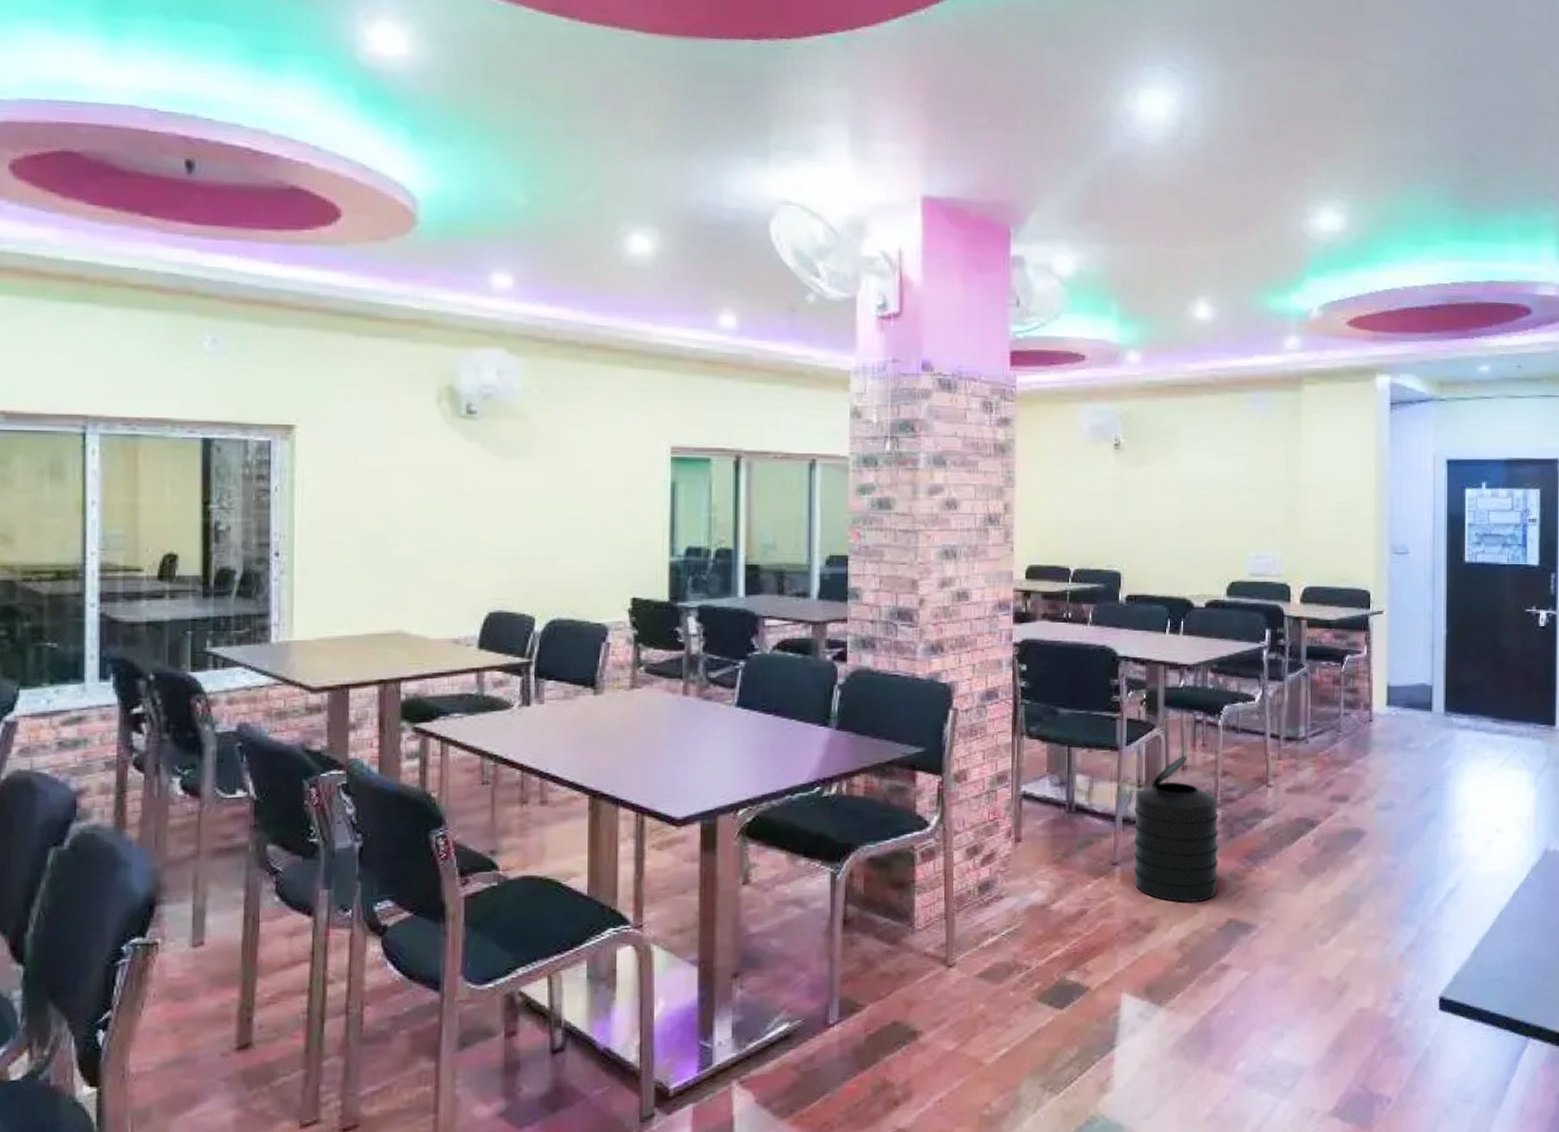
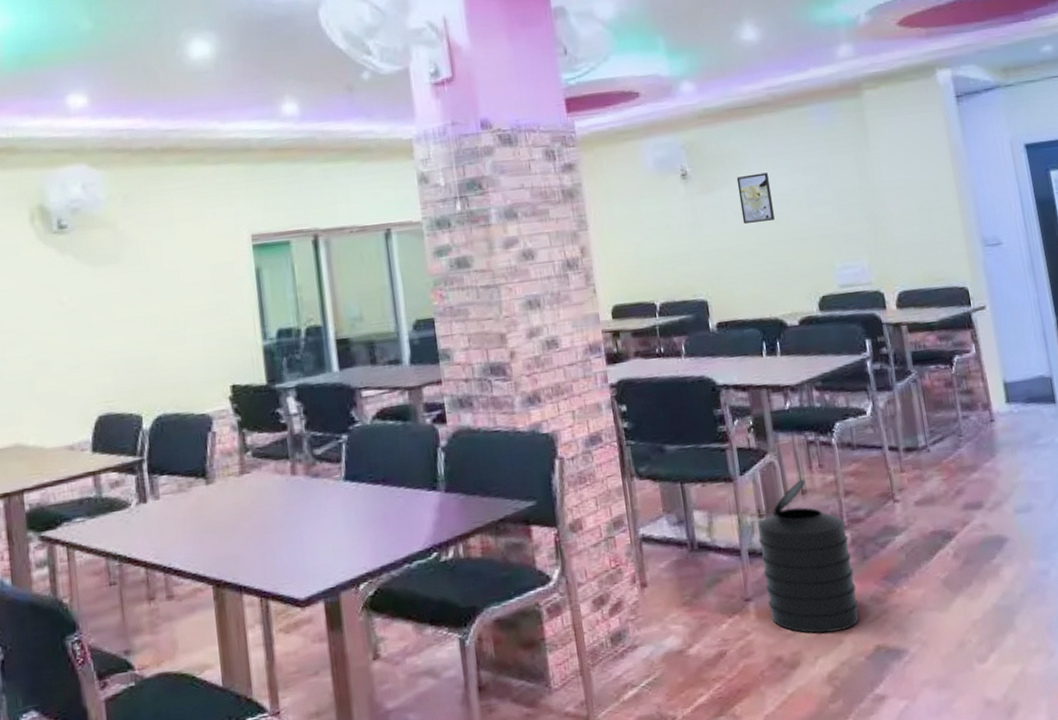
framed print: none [1167,453,1198,501] -> present [736,172,775,224]

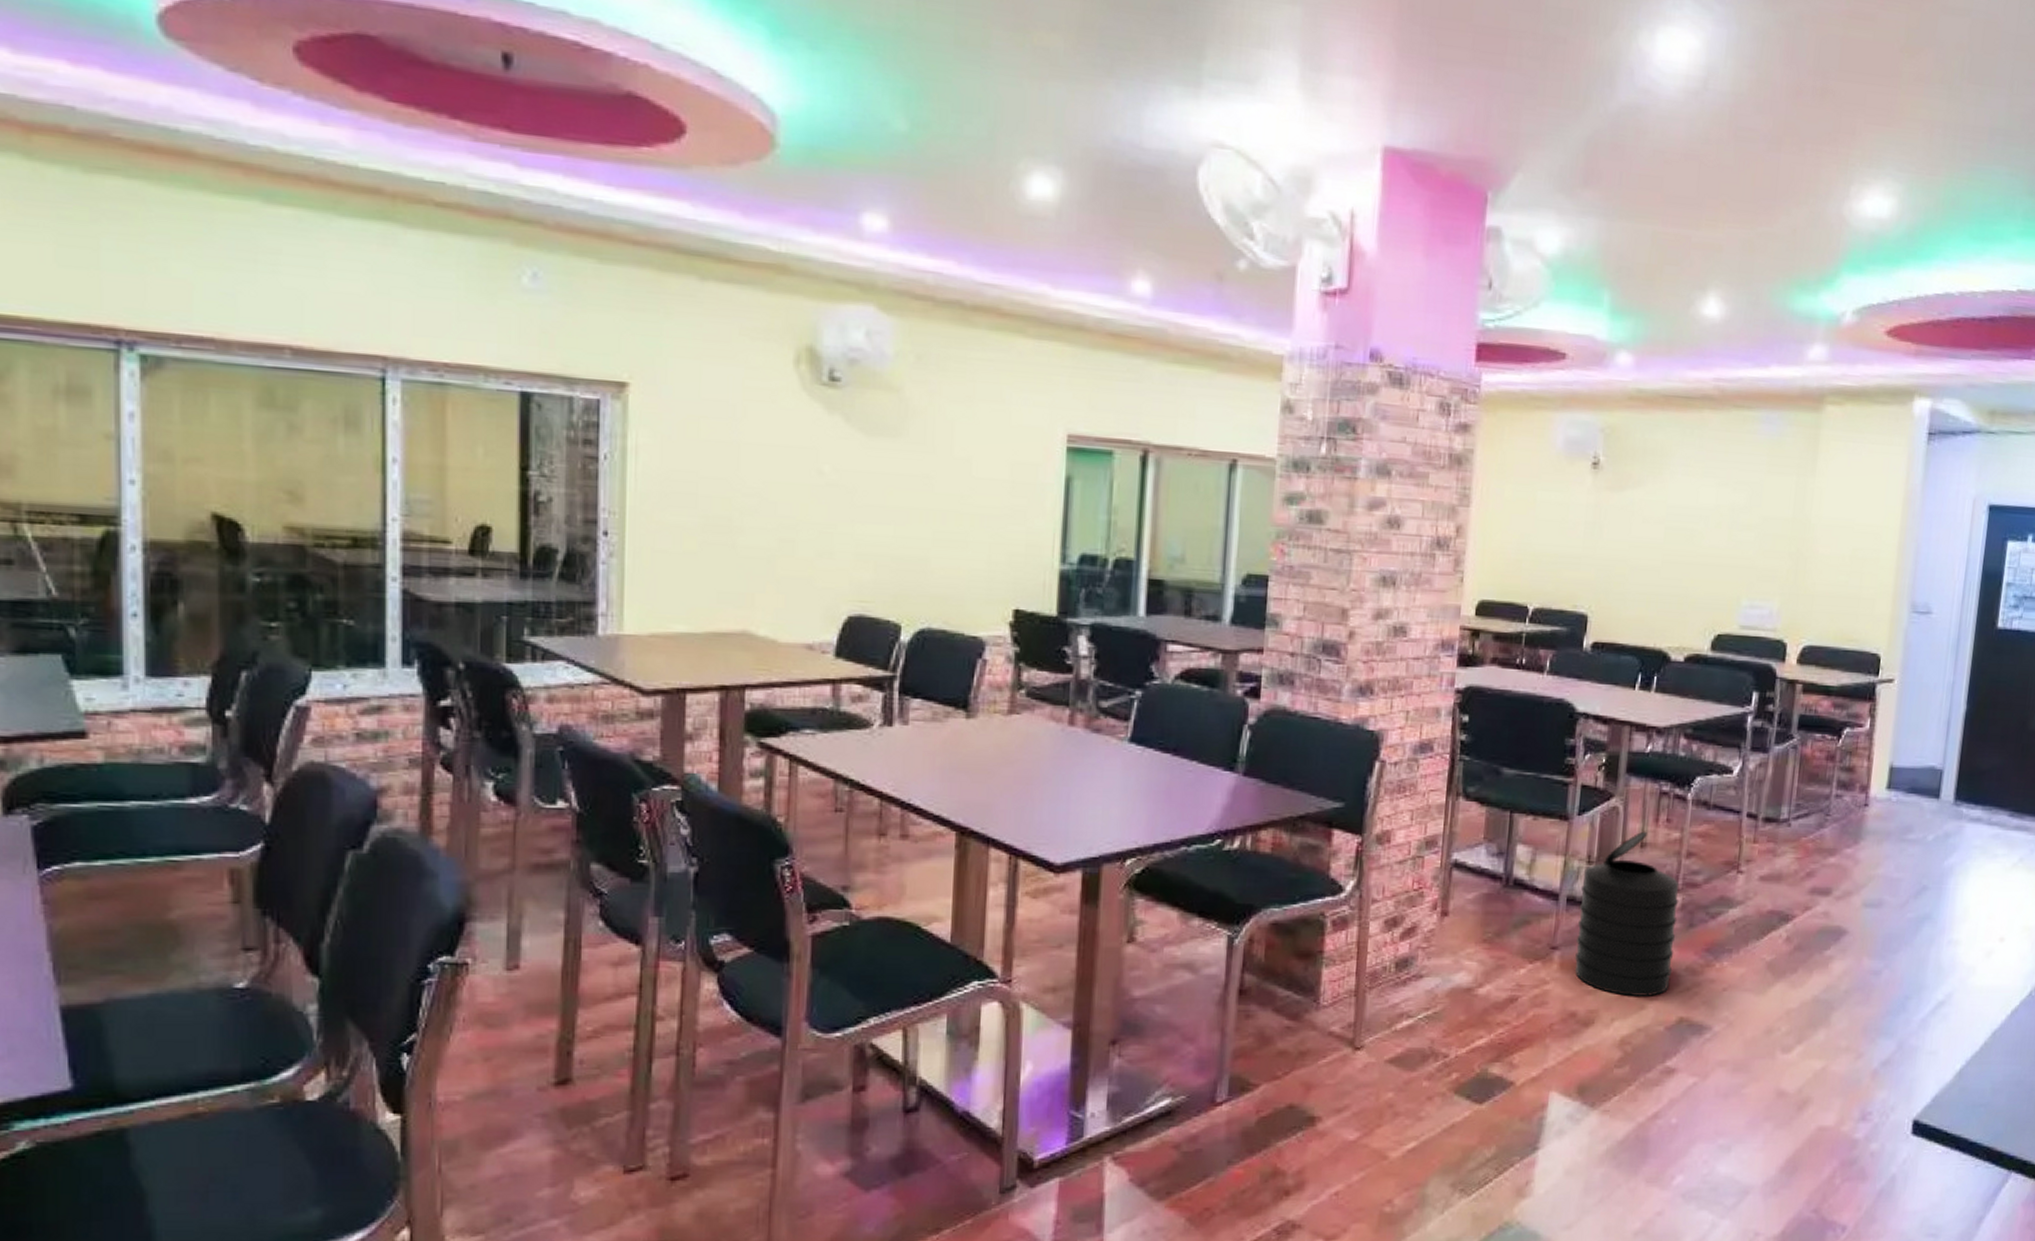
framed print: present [736,172,775,224] -> none [1650,478,1692,537]

